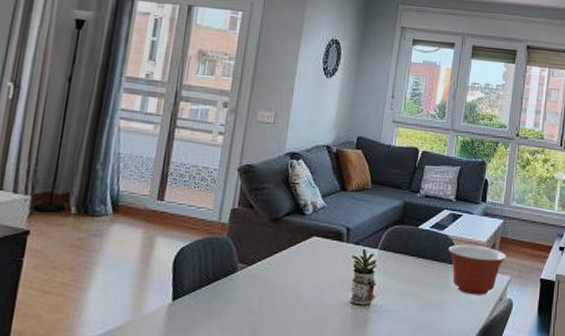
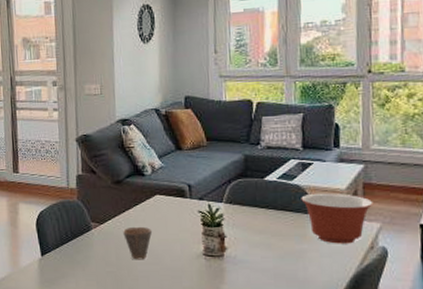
cup: none [271,270,304,308] -> present [123,226,153,260]

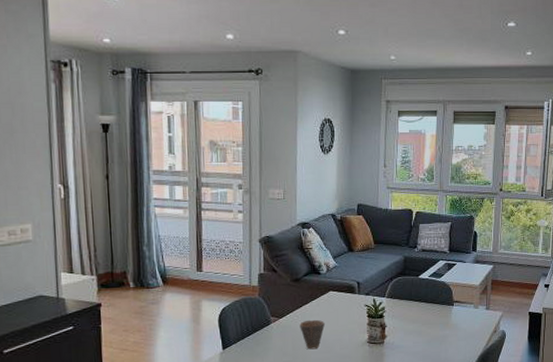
mixing bowl: present [301,193,374,244] -> none [446,288,498,330]

